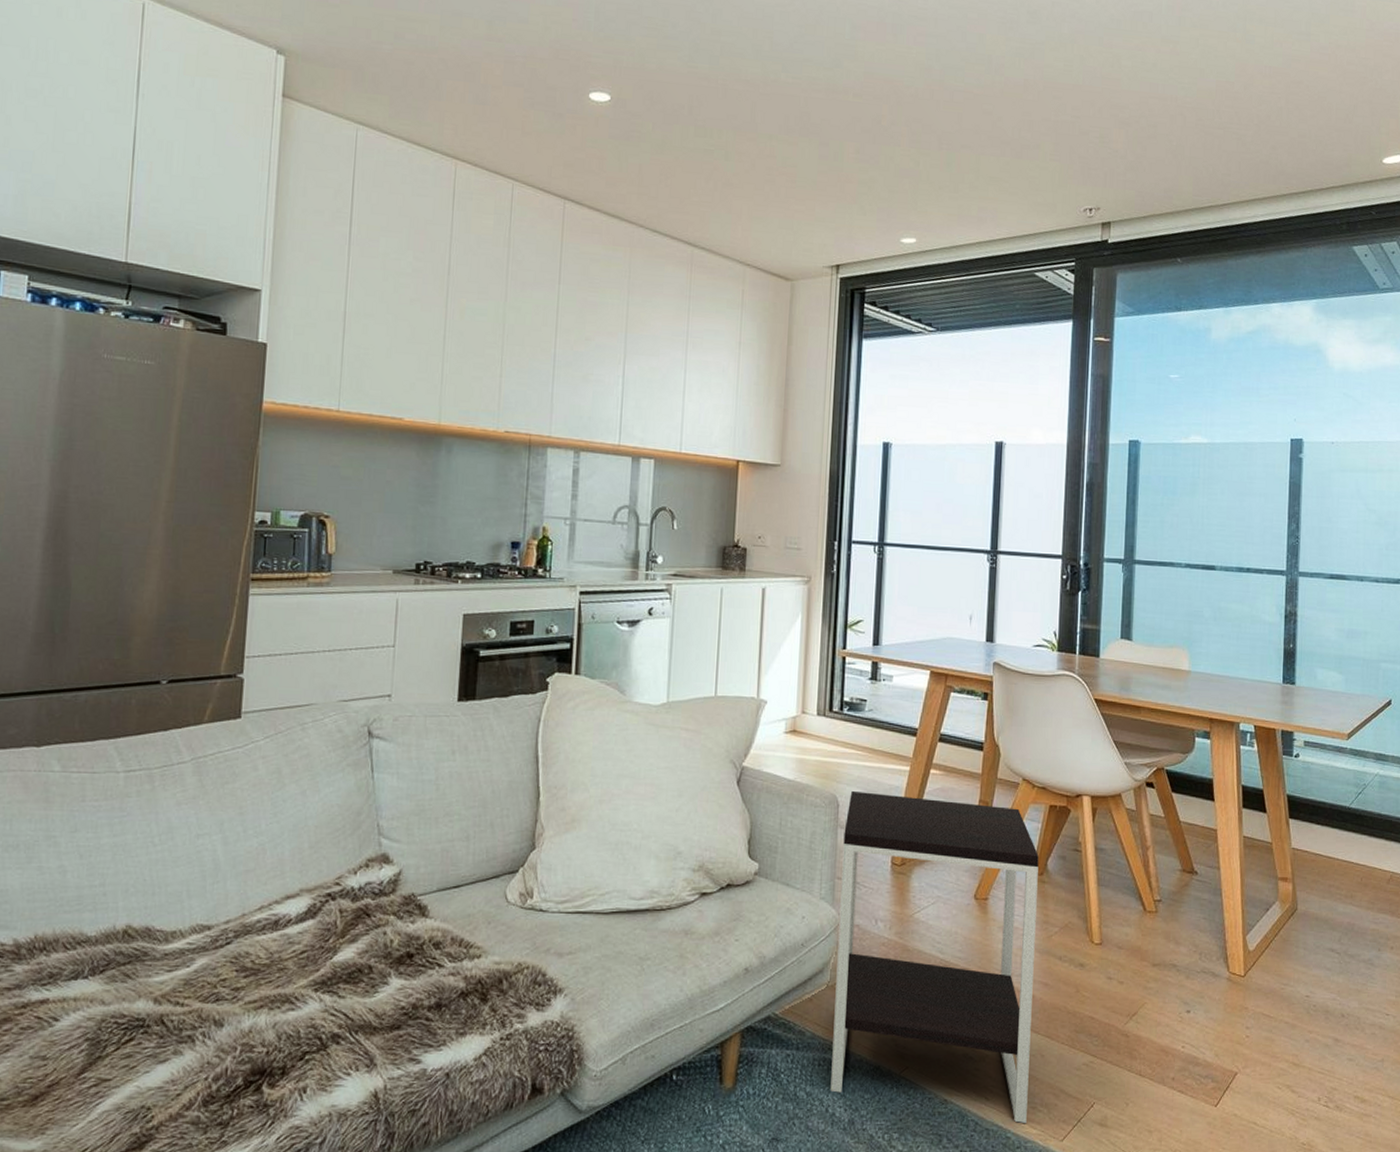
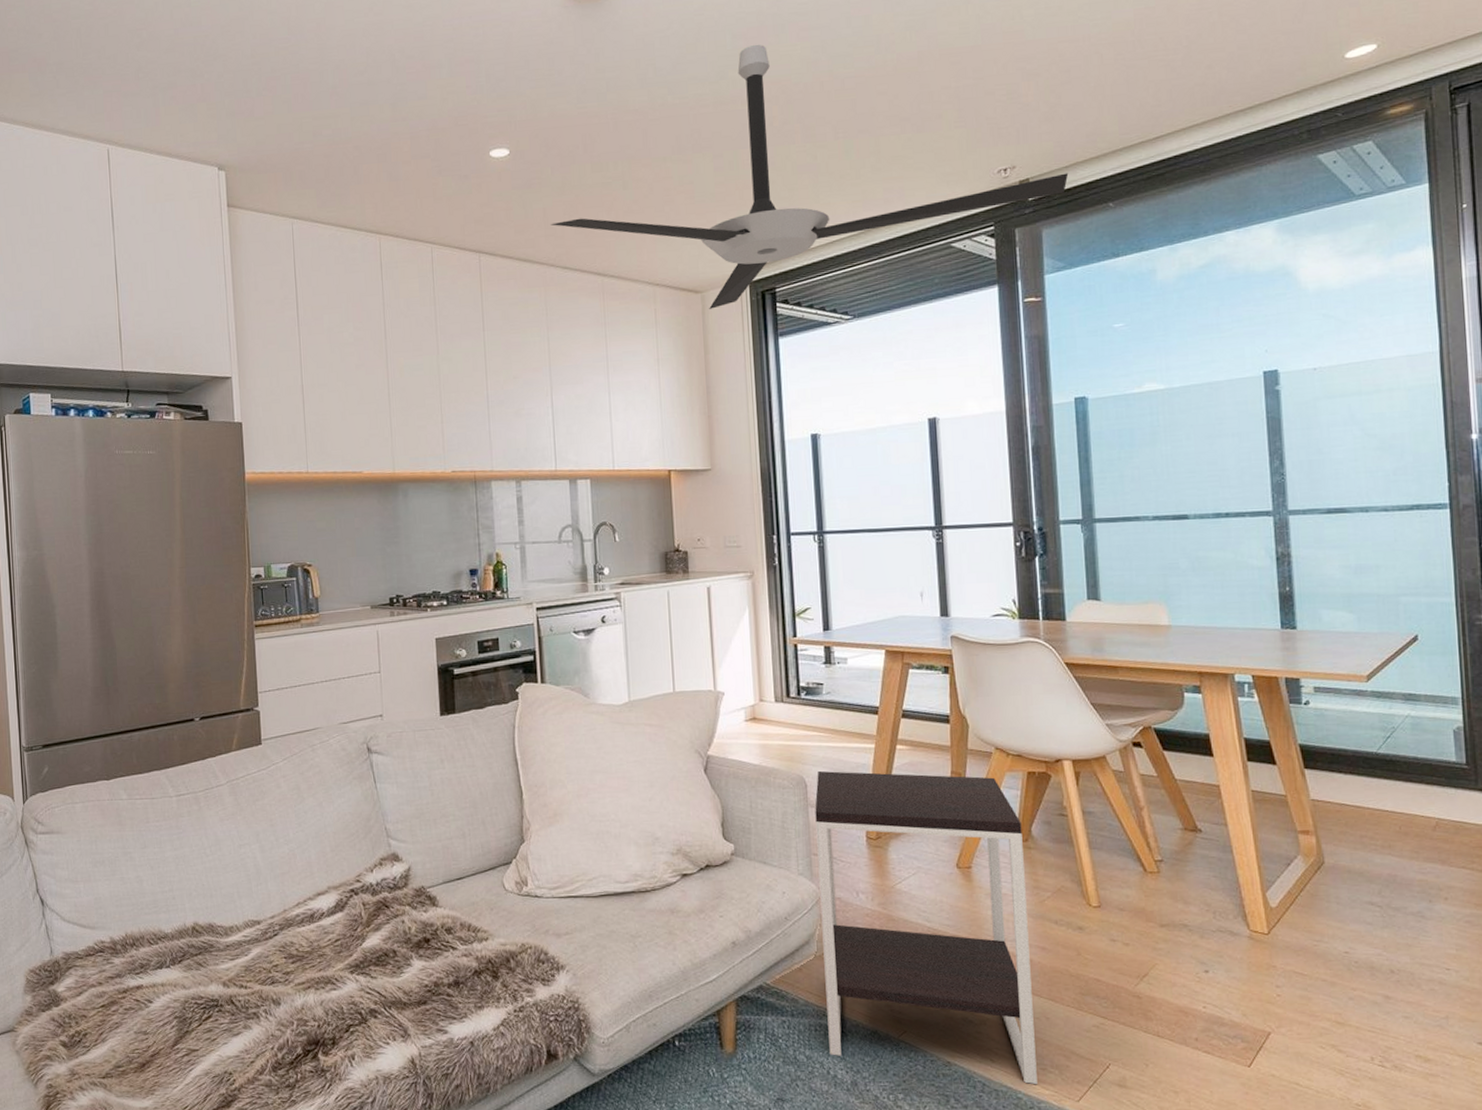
ceiling fan: none [644,39,1146,299] -> present [550,44,1069,309]

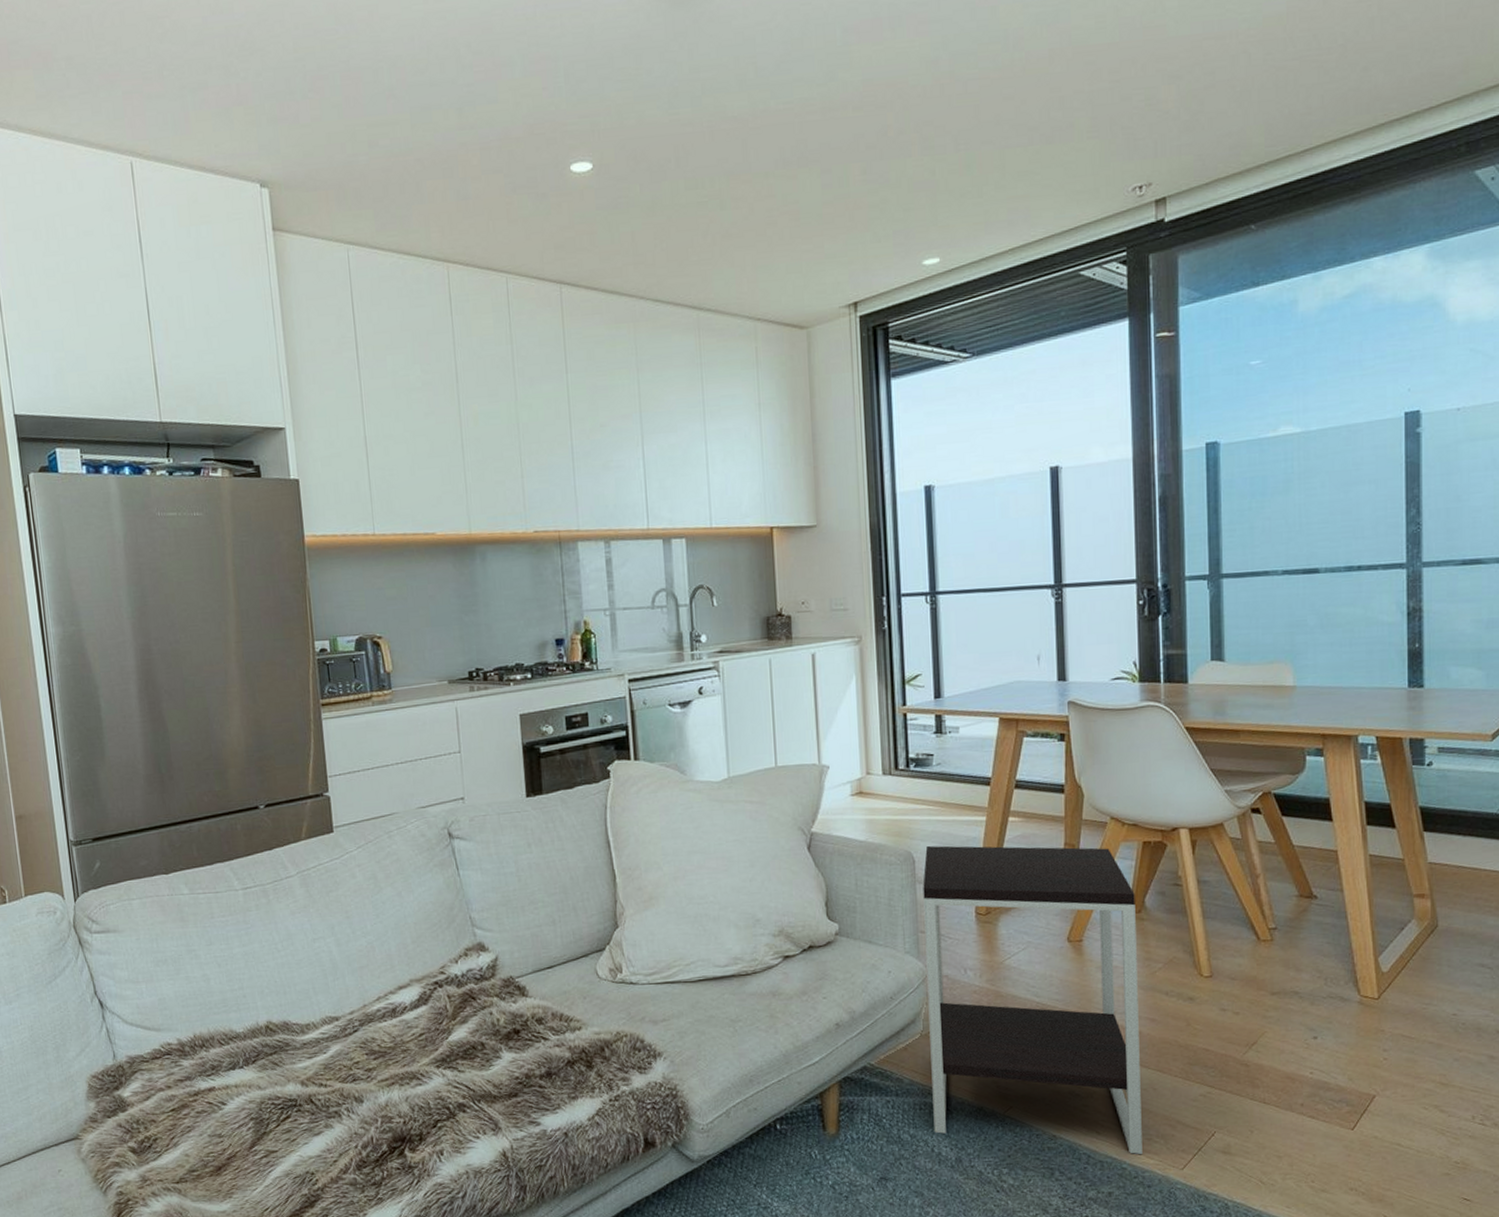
ceiling fan: present [550,44,1069,309] -> none [639,39,1209,347]

